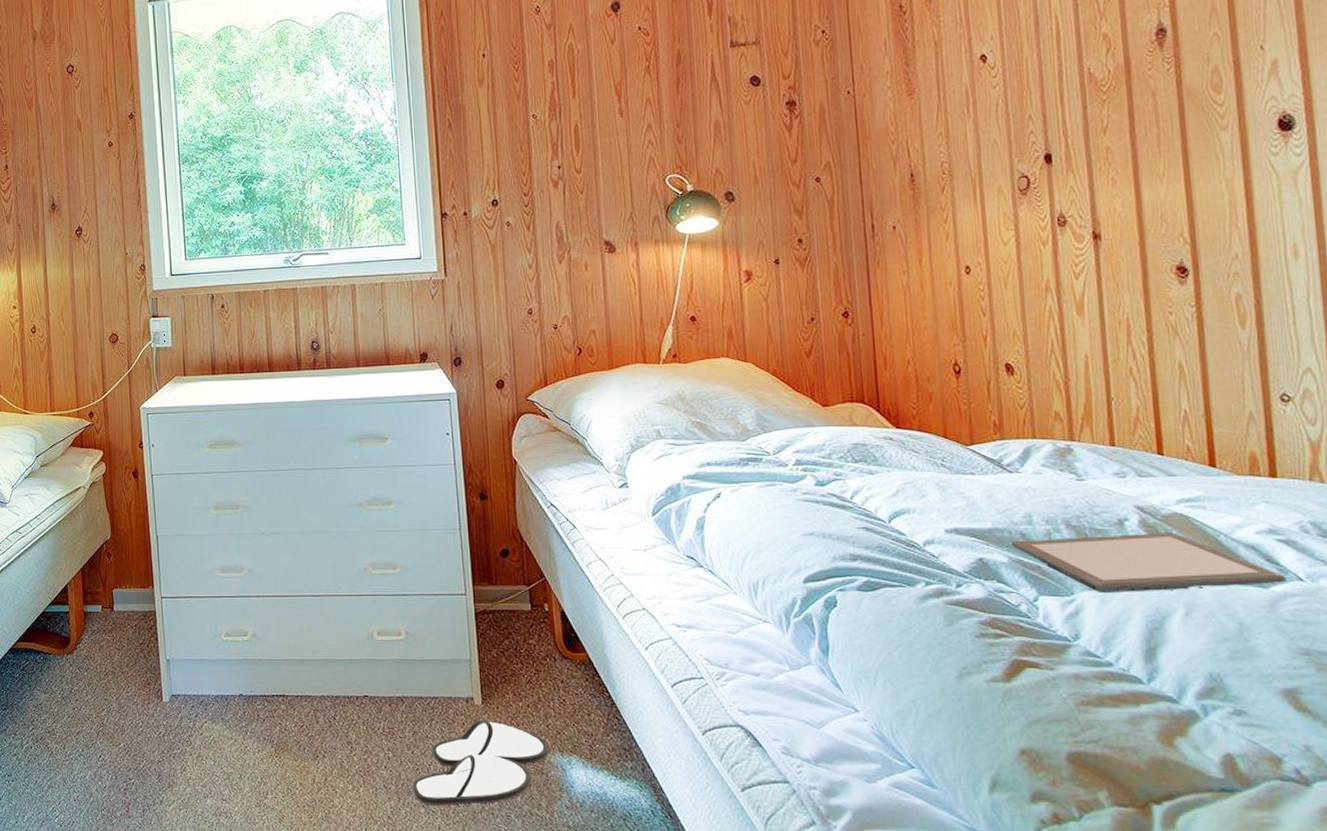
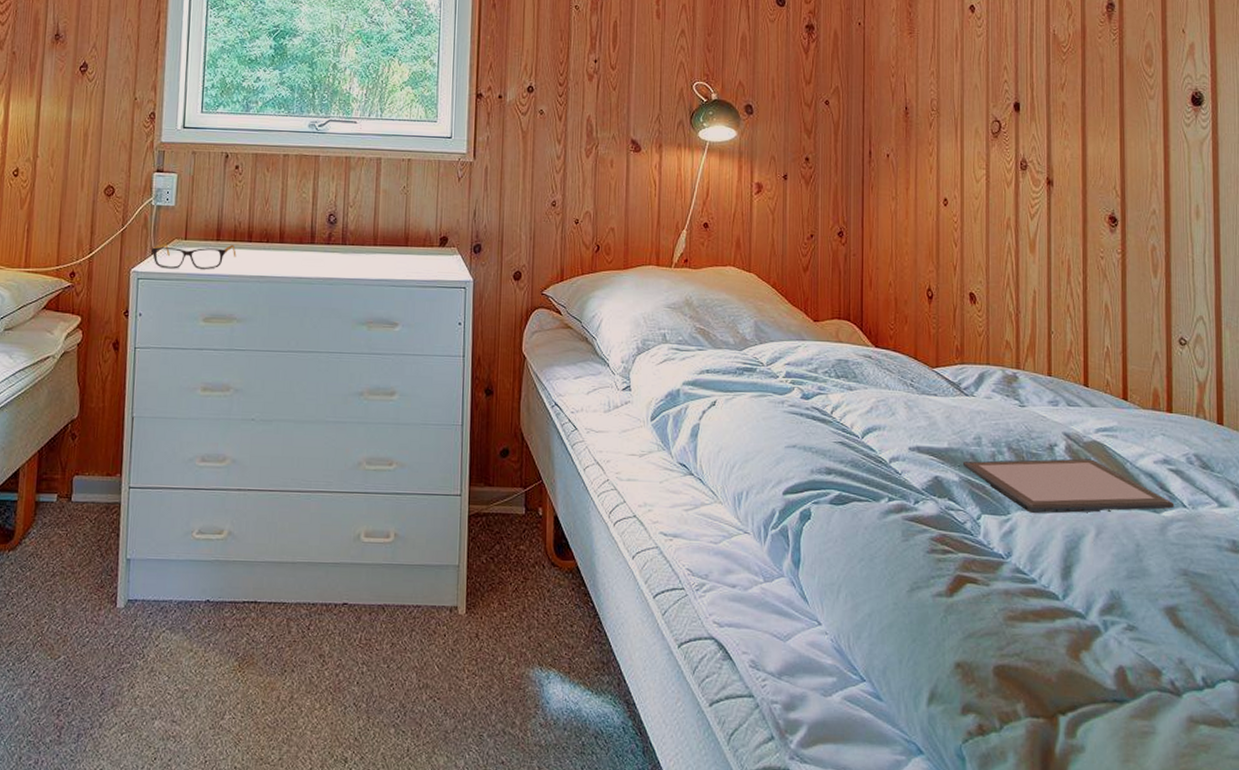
eyeglasses: none [156,377,231,403] -> present [151,243,237,269]
slippers: present [412,720,549,806] -> none [384,631,529,725]

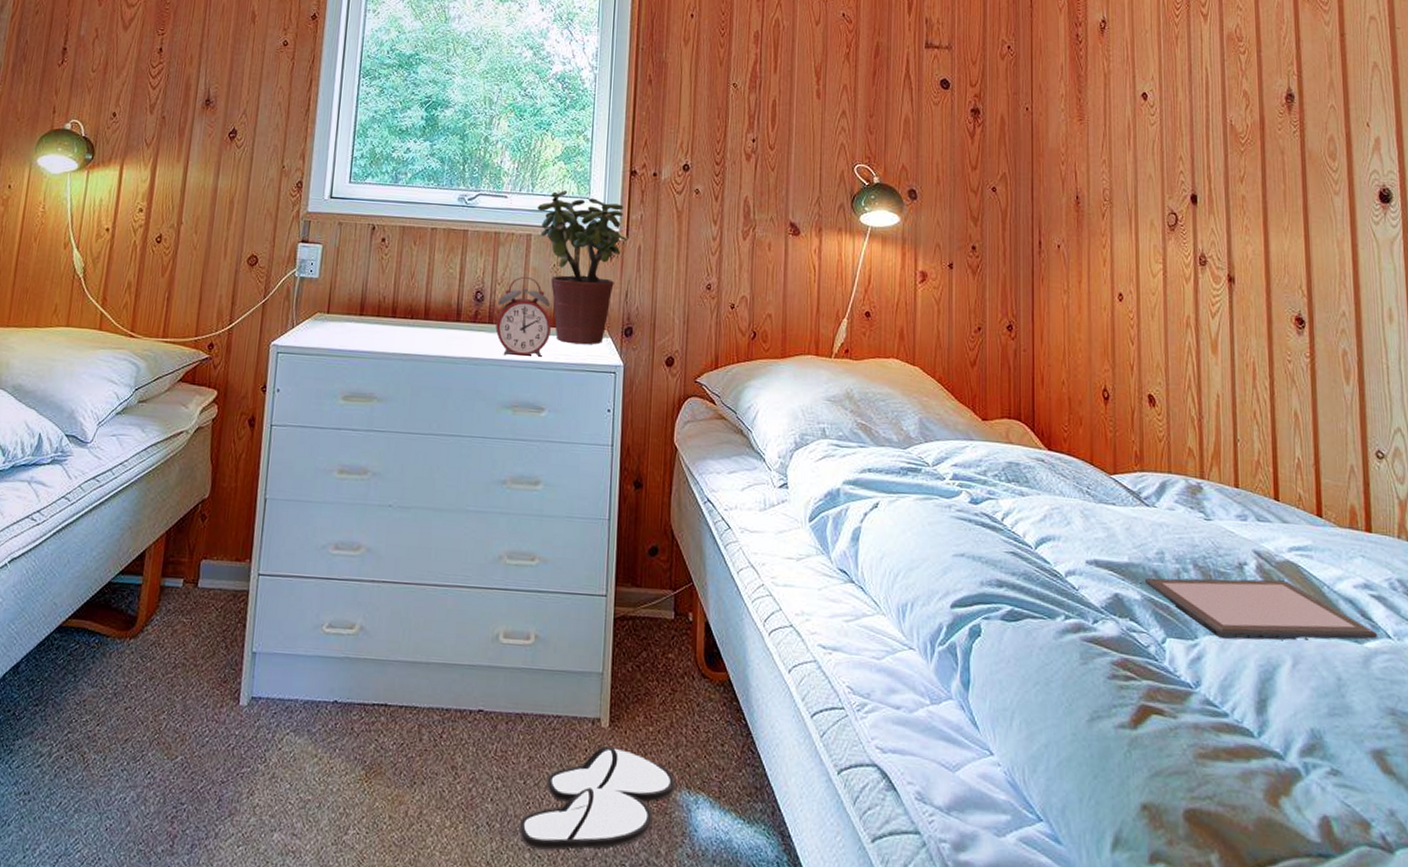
eyeglasses: present [151,243,237,269] -> none [292,316,380,345]
alarm clock: none [349,198,403,275] -> present [495,276,551,357]
slippers: none [384,631,529,725] -> present [519,746,676,850]
potted plant: none [386,115,474,262] -> present [537,191,627,345]

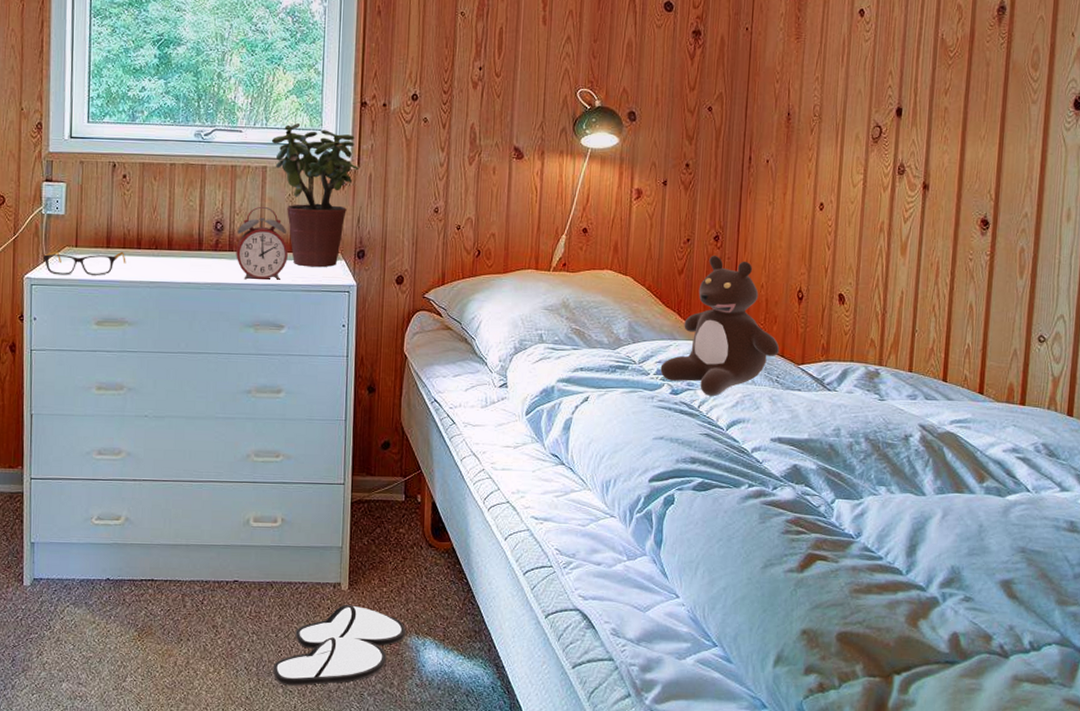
eyeglasses: none [292,316,380,345] -> present [43,251,126,275]
stuffed animal: none [957,347,1088,507] -> present [660,256,780,396]
tablet: present [1144,578,1378,641] -> none [820,448,1019,499]

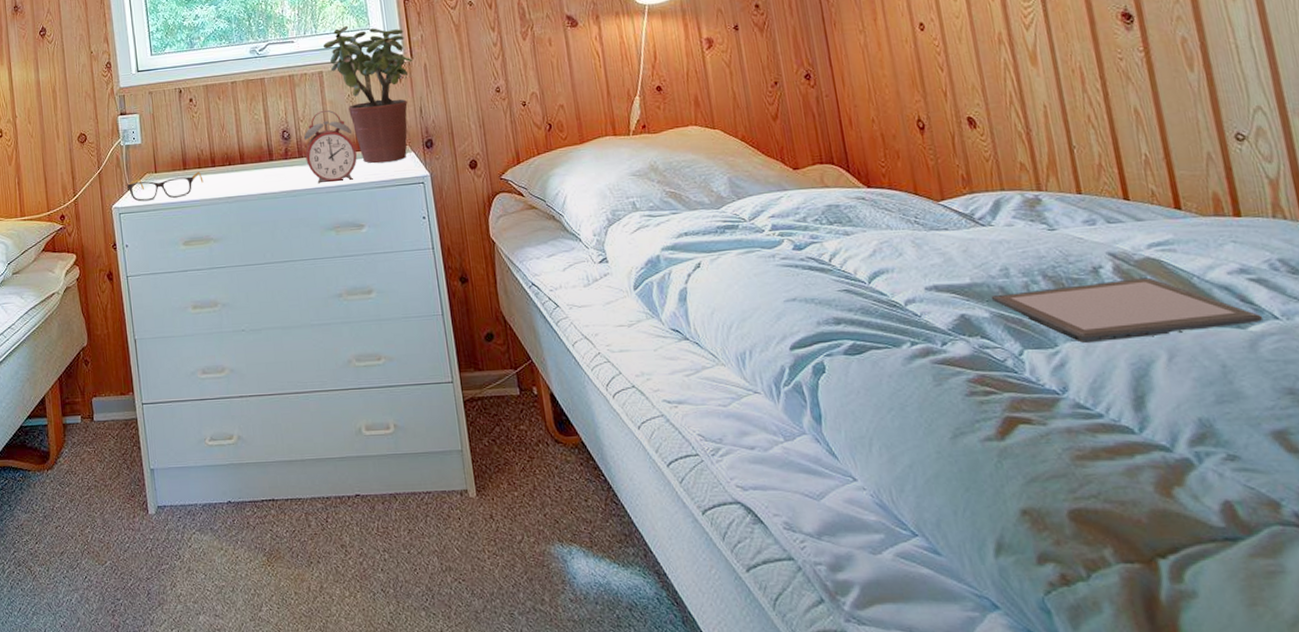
slippers: present [272,605,407,686] -> none [410,513,549,608]
stuffed animal: present [660,256,780,396] -> none [775,95,912,247]
tablet: none [820,448,1019,499] -> present [991,277,1264,344]

